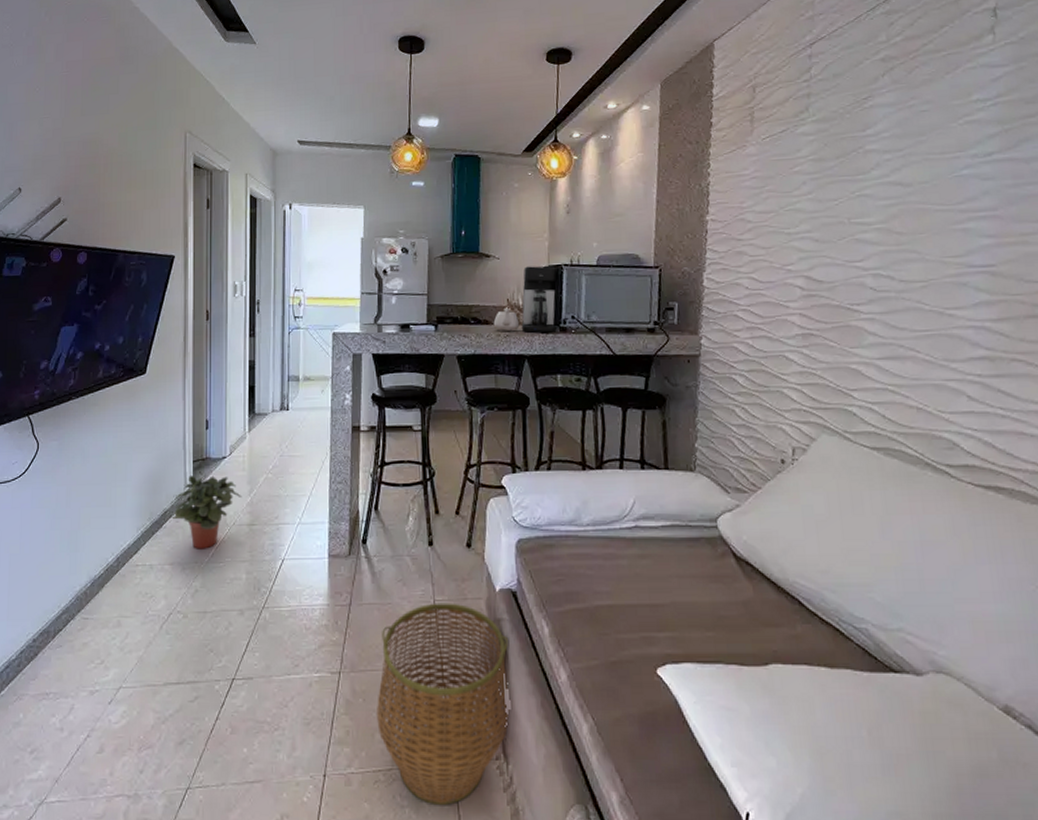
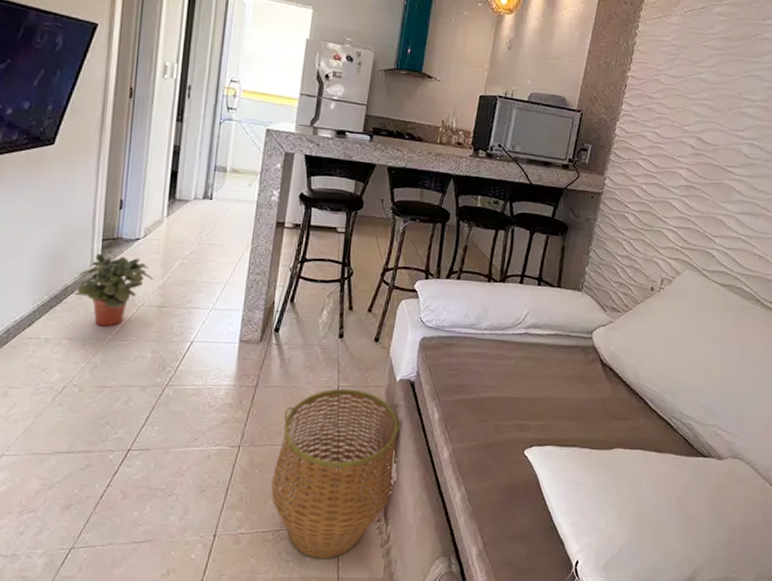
teapot: present [493,307,520,332] -> none [426,128,451,152]
coffee maker: present [521,266,557,333] -> none [451,92,492,158]

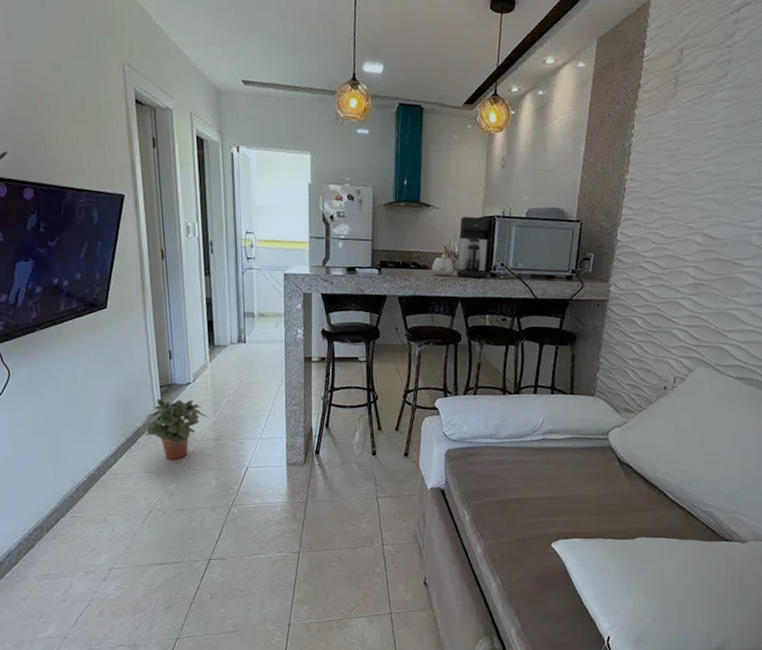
basket: present [271,388,402,559] -> none [329,499,437,641]
teapot: none [426,128,451,152] -> present [431,254,455,277]
coffee maker: none [451,92,492,158] -> present [456,216,491,278]

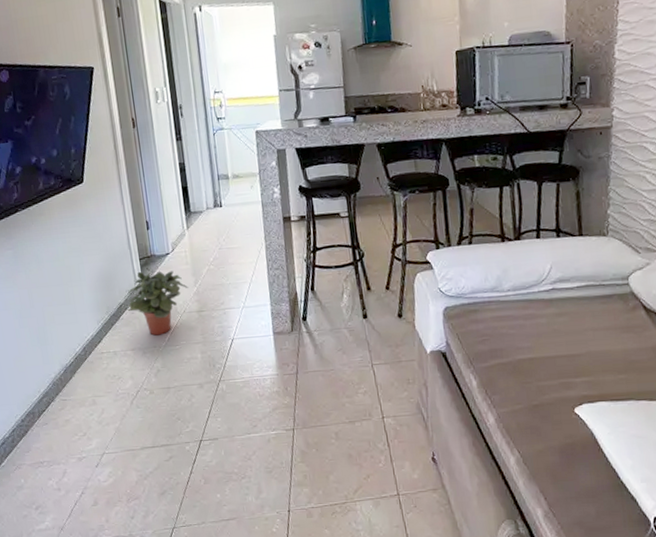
teapot: present [431,254,455,277] -> none [409,94,436,118]
coffee maker: present [456,216,491,278] -> none [436,49,472,117]

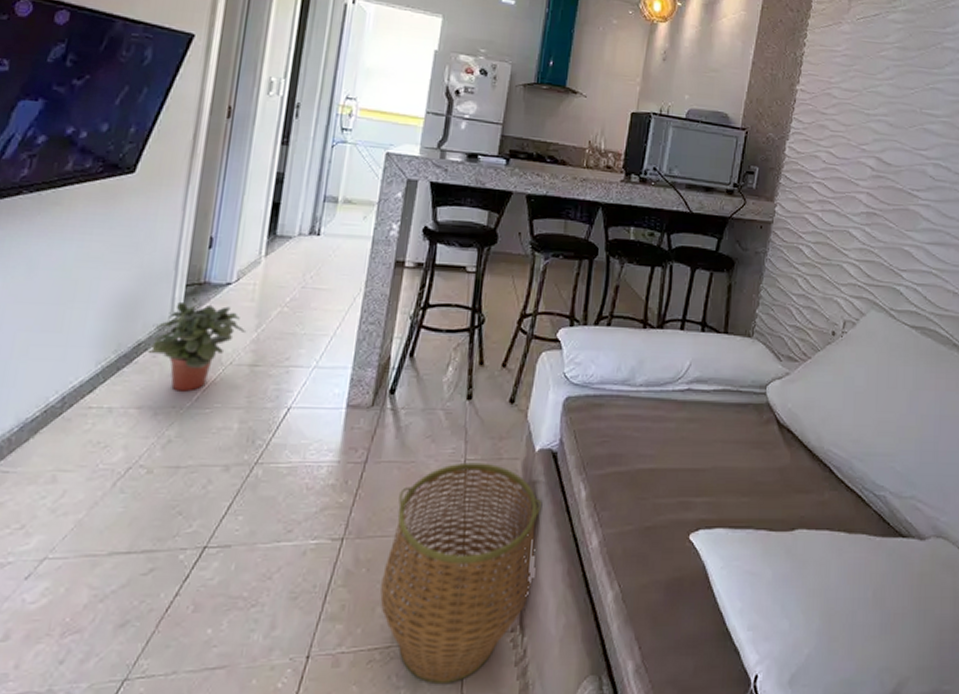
basket: none [327,365,445,527] -> present [380,462,543,683]

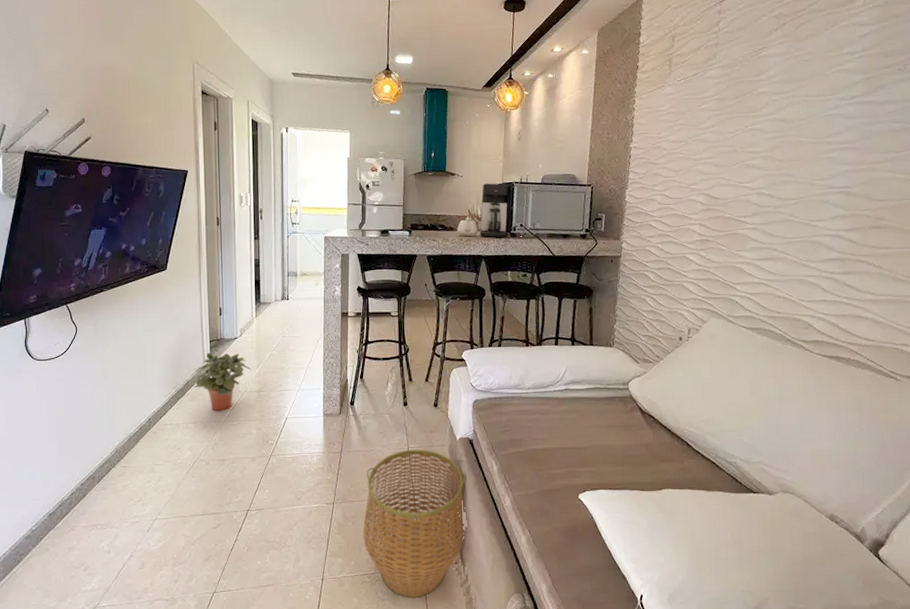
teapot: none [570,149,599,177] -> present [457,217,478,237]
coffee maker: none [600,109,645,183] -> present [479,183,510,238]

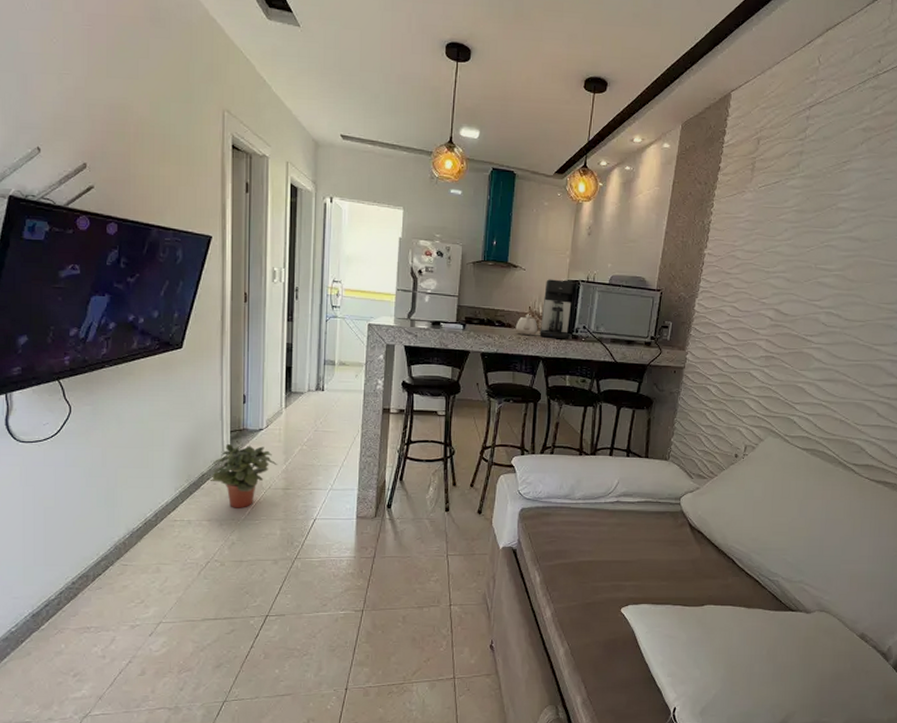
basket: present [362,449,467,597] -> none [392,557,507,708]

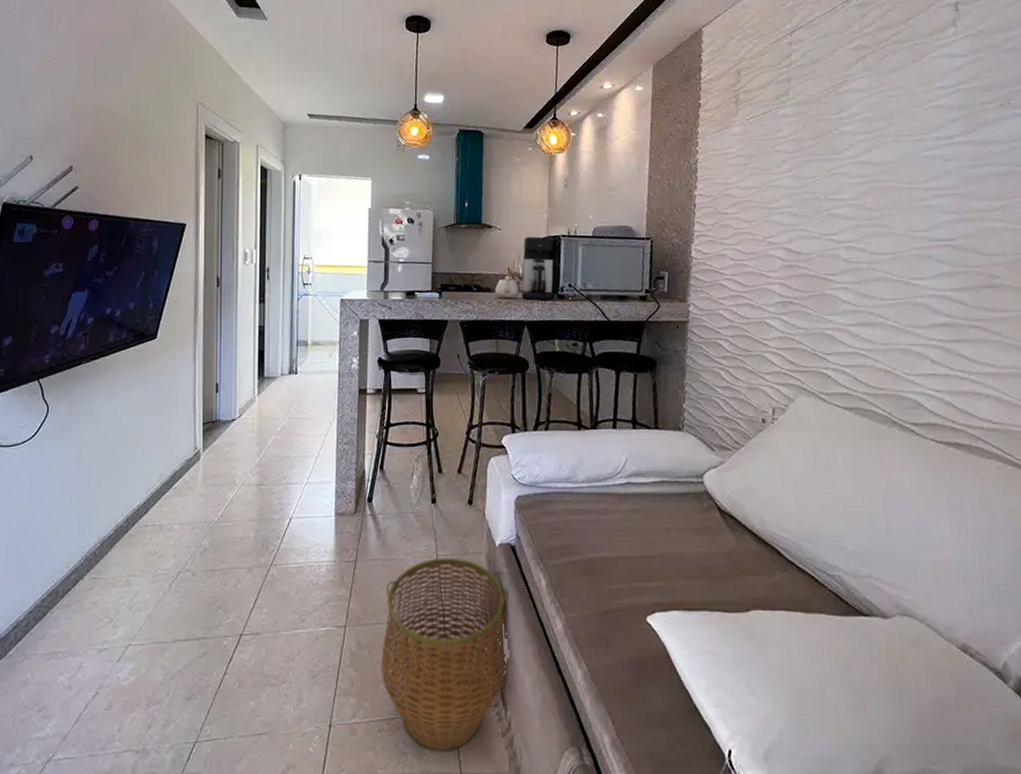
potted plant: present [209,443,278,508] -> none [181,437,252,509]
basket: none [392,557,507,708] -> present [380,557,508,751]

